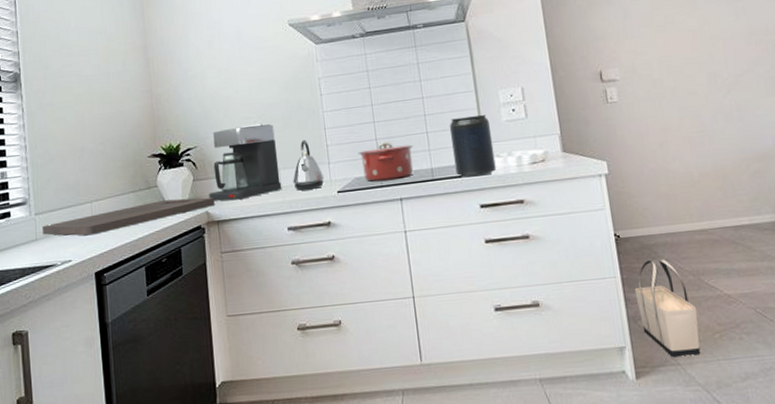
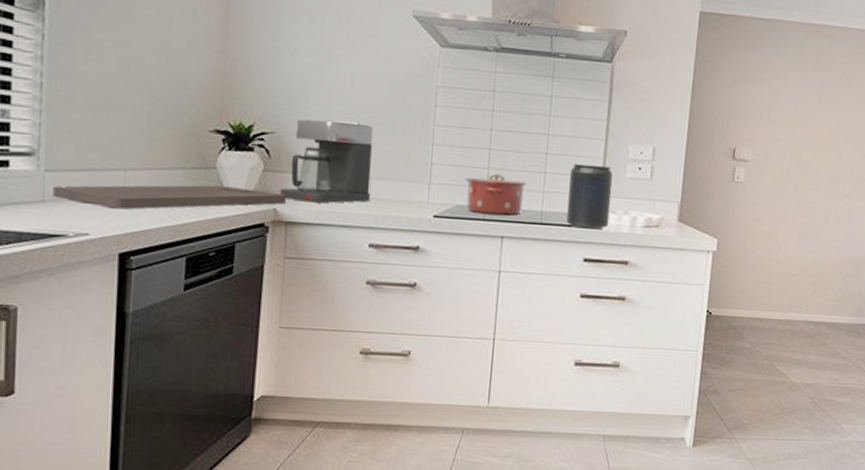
kettle: present [293,140,325,191] -> none [384,151,422,209]
shopping bag: present [634,258,701,358] -> none [710,340,763,432]

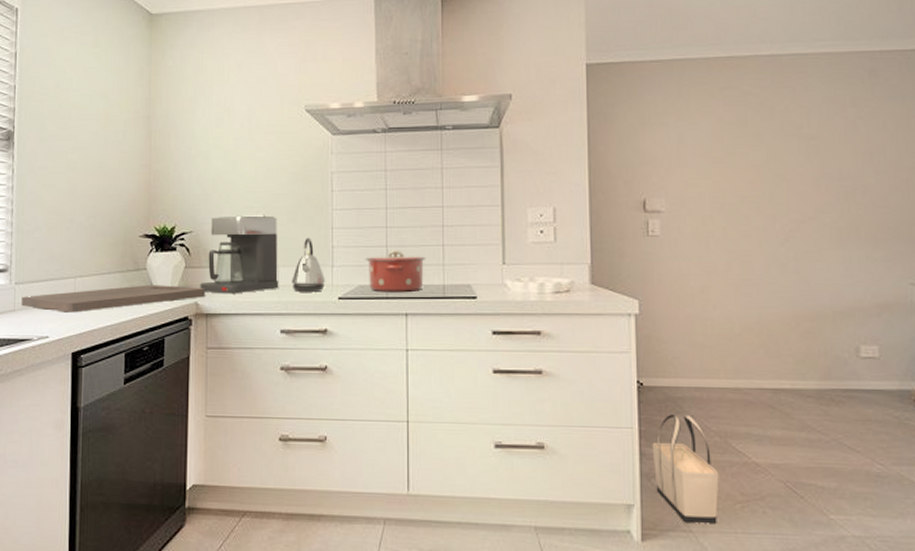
kettle: none [384,151,422,209] -> present [292,237,326,292]
soda can: present [566,164,613,230] -> none [468,232,515,300]
shopping bag: none [710,340,763,432] -> present [652,414,719,523]

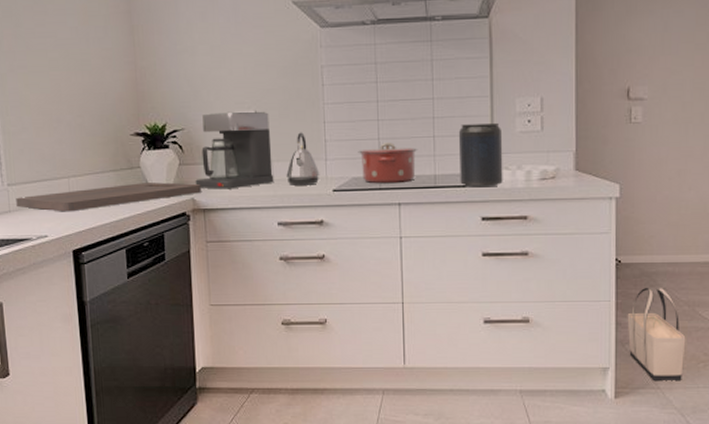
soda can: none [468,232,515,300] -> present [458,122,503,188]

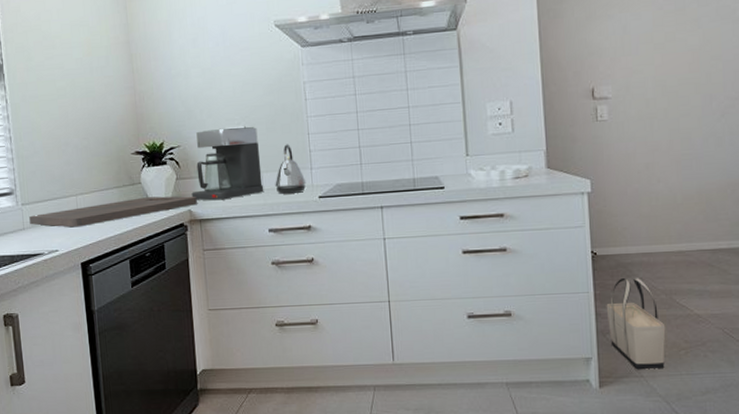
casserole: present [358,143,418,184] -> none [340,150,397,189]
soda can: present [458,122,503,188] -> none [434,126,479,189]

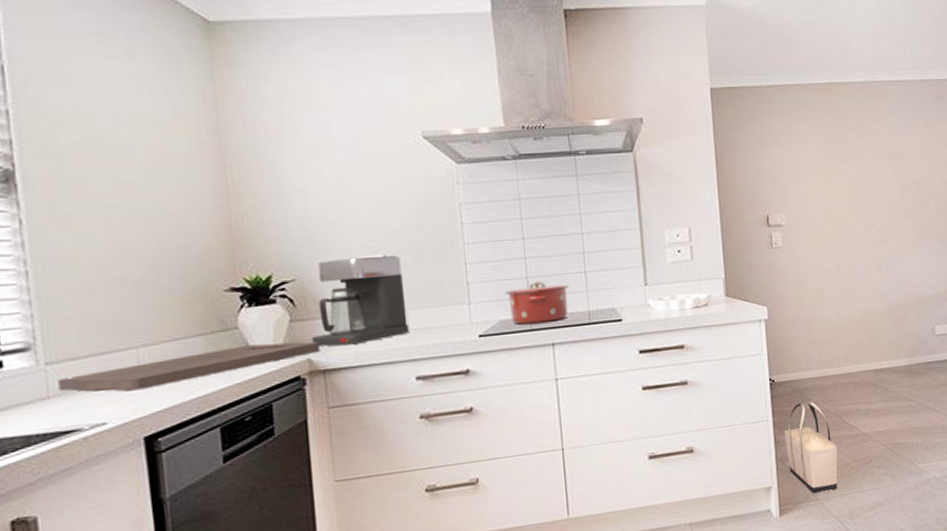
kettle: present [275,144,306,194] -> none [424,275,463,334]
casserole: none [340,150,397,189] -> present [504,280,570,325]

